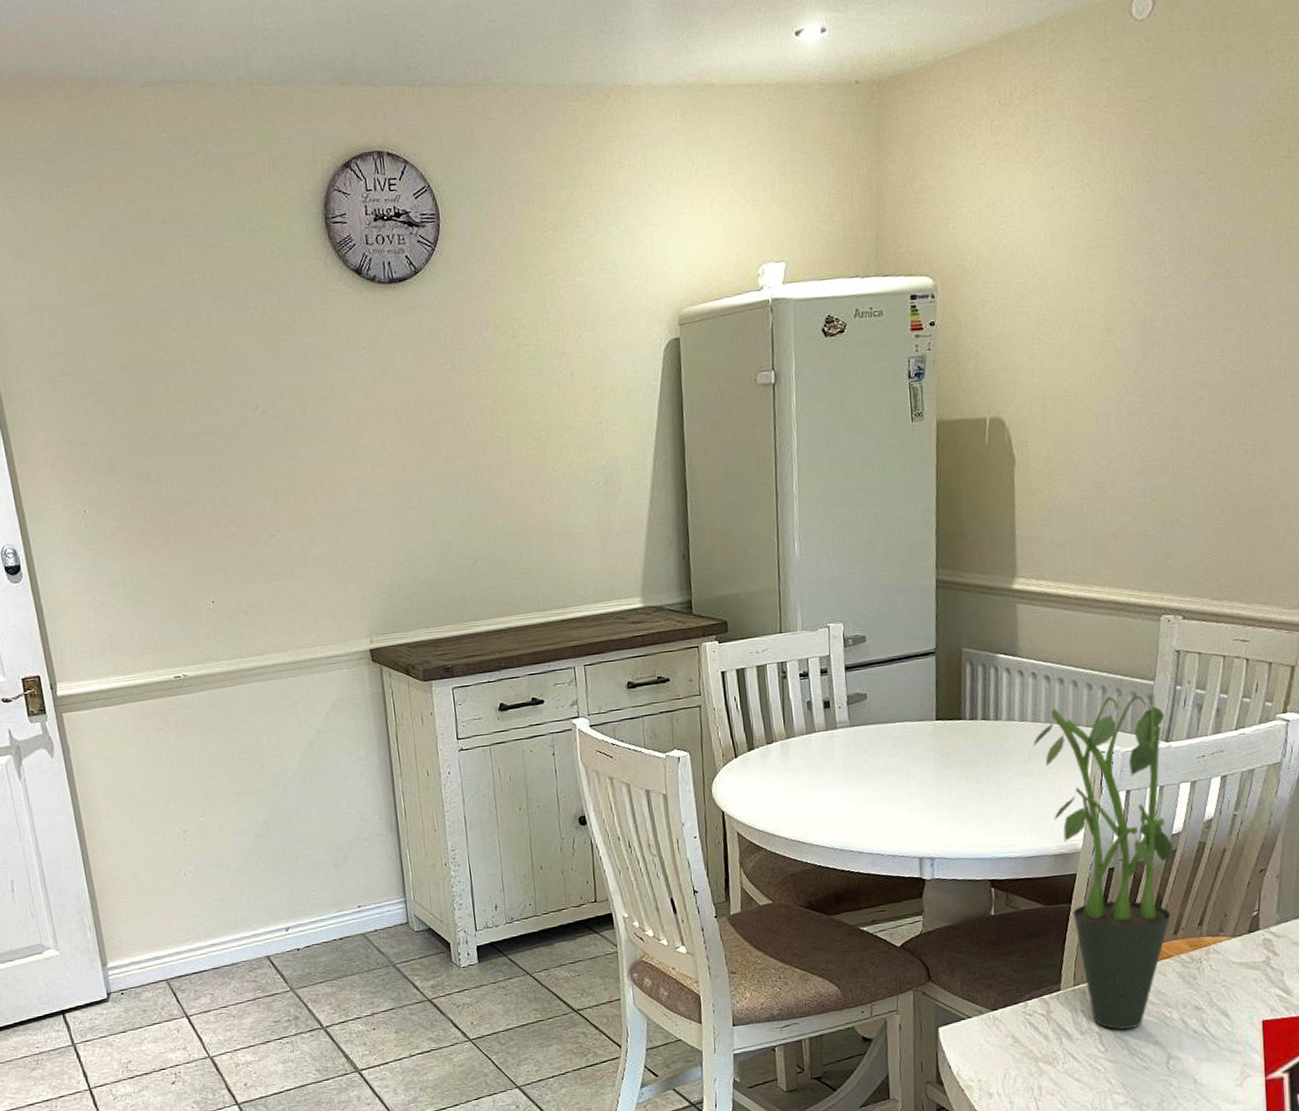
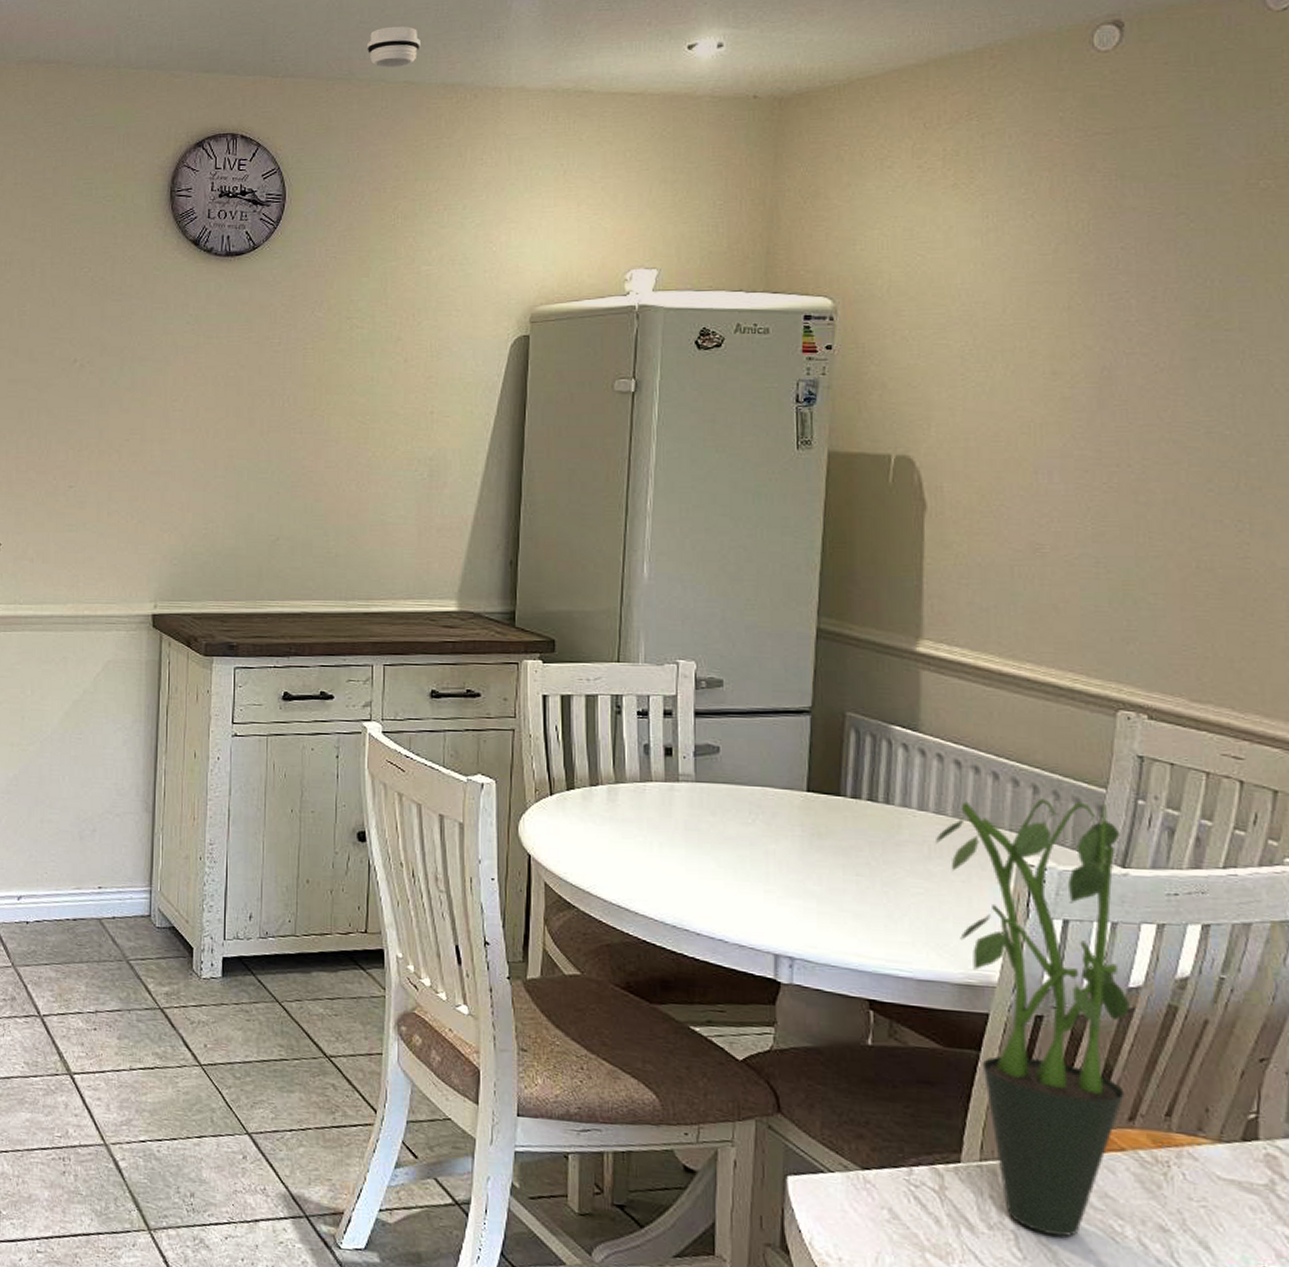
smoke detector: none [497,23,550,71] -> present [366,26,420,68]

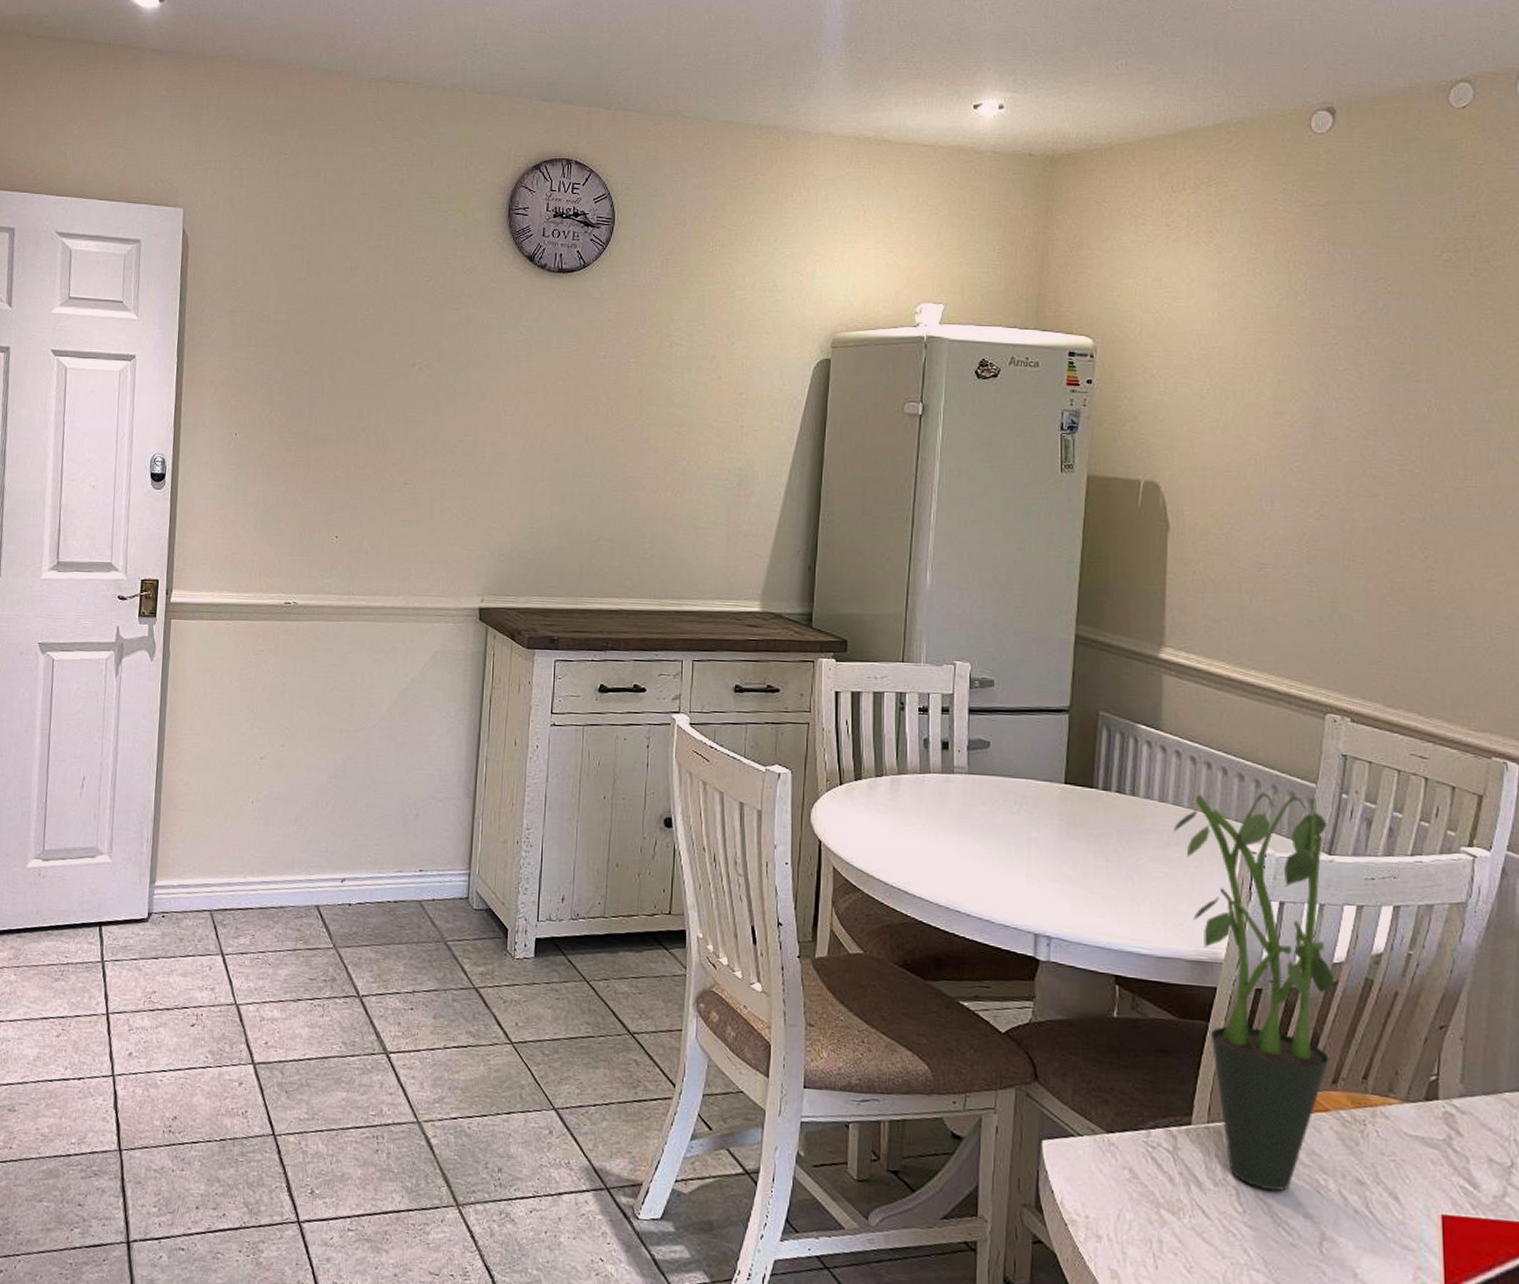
smoke detector: present [366,26,420,68] -> none [691,70,740,107]

